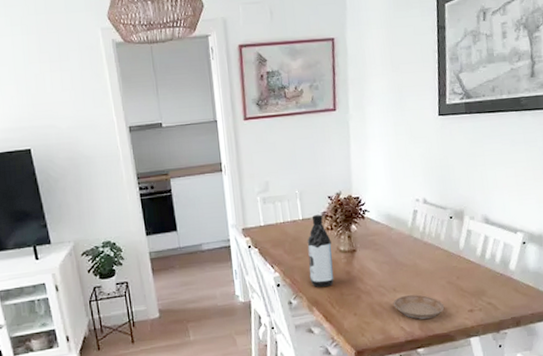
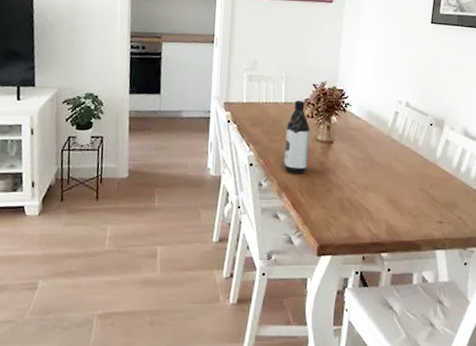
saucer: present [394,294,445,320] -> none [364,196,414,223]

